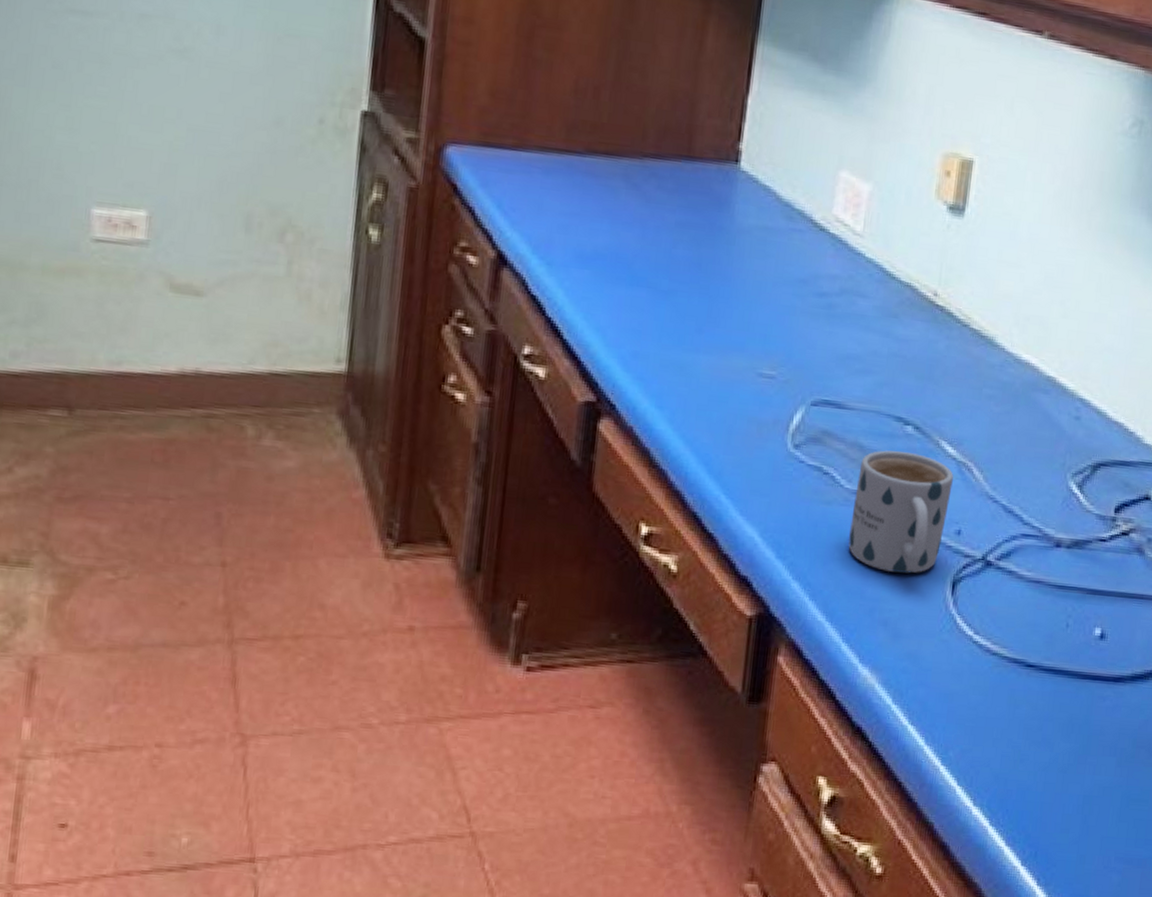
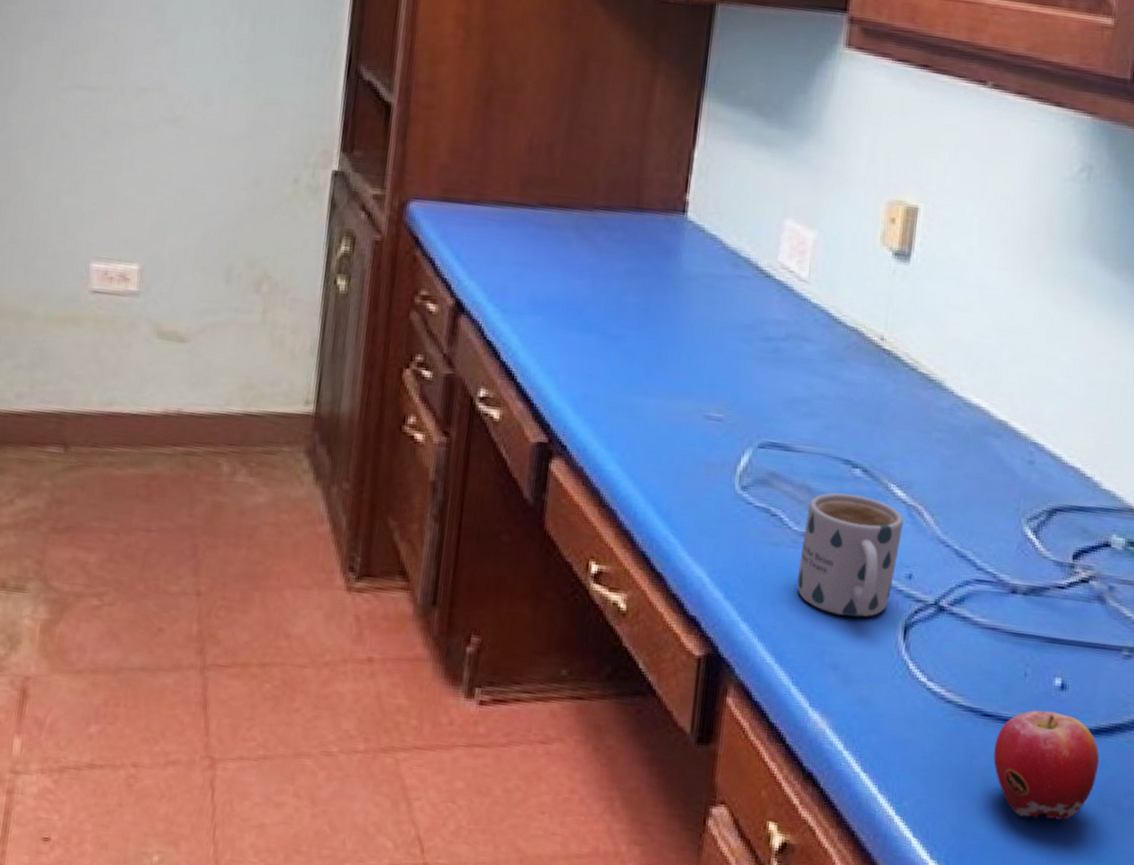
apple: none [1035,659,1135,764] -> present [993,710,1100,821]

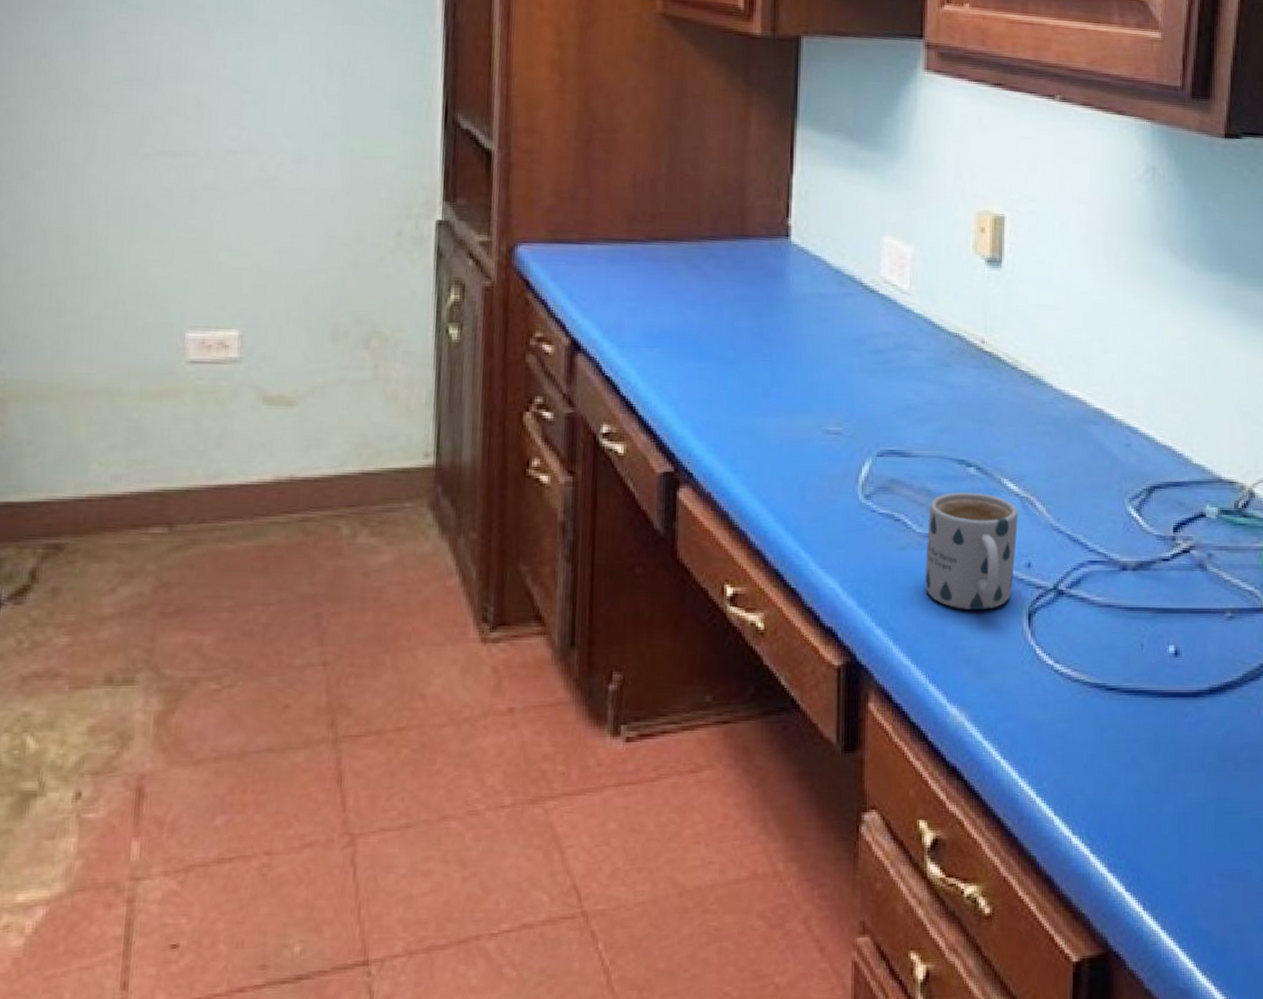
apple: present [993,710,1100,821] -> none [1121,678,1216,782]

